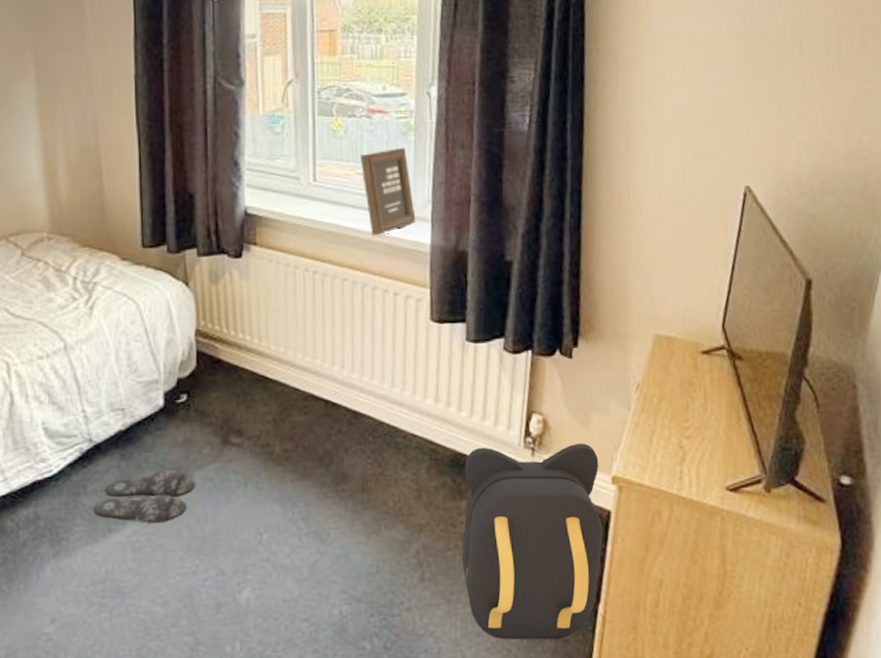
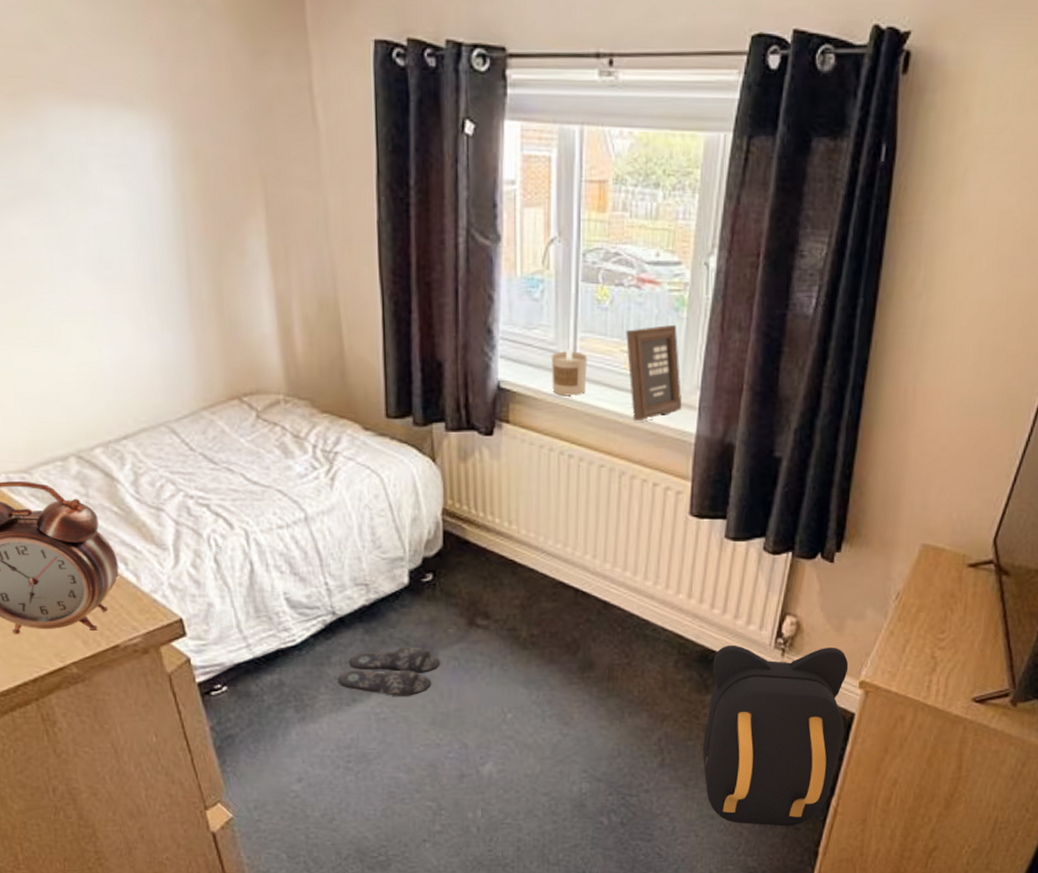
candle: none [293,174,327,218] -> present [551,348,587,396]

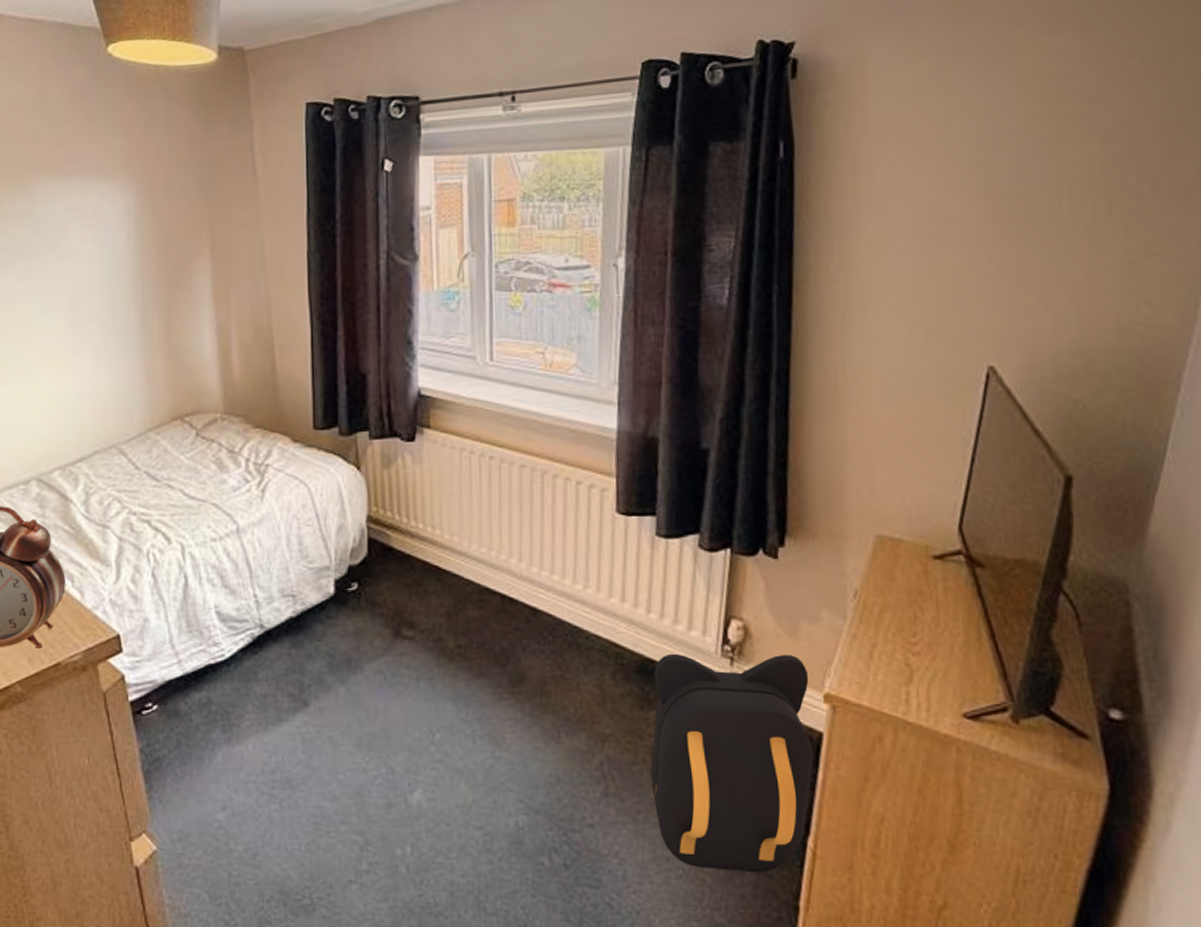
slippers: present [338,646,440,696] -> none [265,660,366,714]
candle: present [551,348,587,396] -> none [468,353,504,399]
picture frame: present [626,324,682,420] -> none [540,323,601,419]

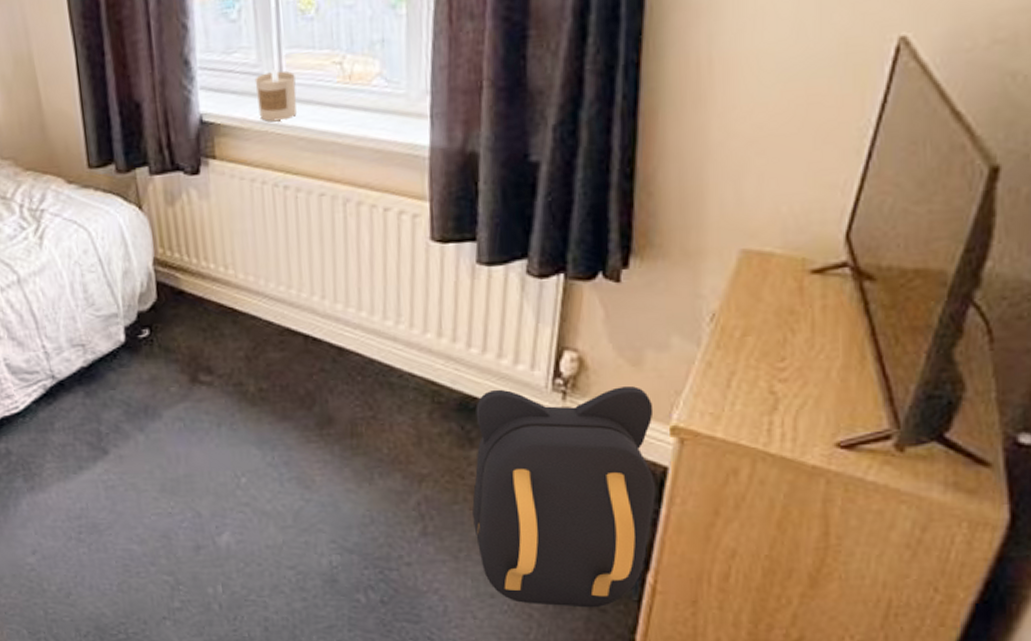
candle: none [468,353,504,399] -> present [254,68,297,122]

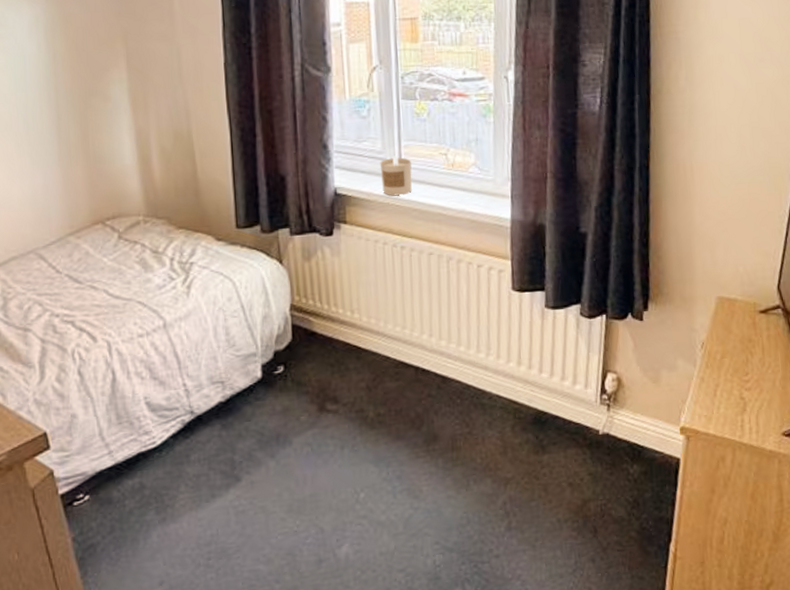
backpack: present [472,386,657,608] -> none [545,398,673,579]

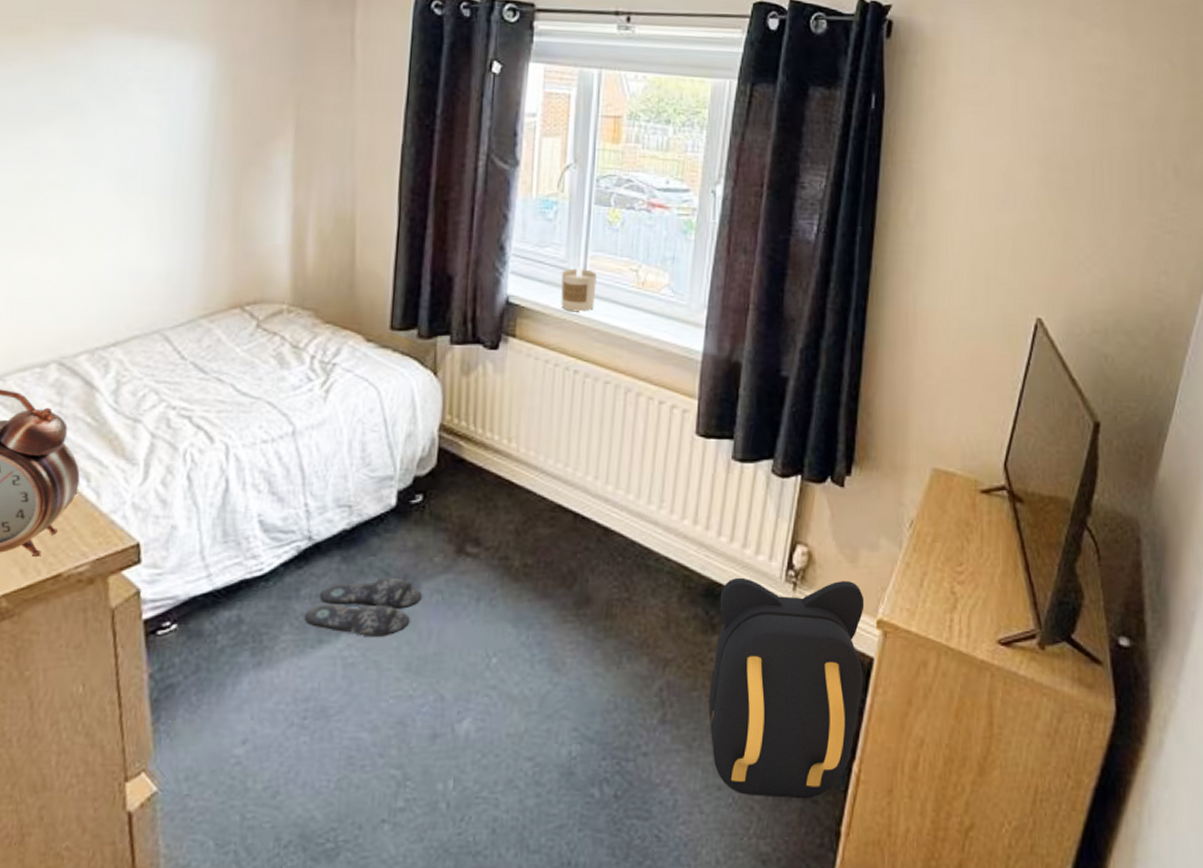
slippers: none [198,437,294,488] -> present [305,577,422,636]
backpack: none [545,398,673,579] -> present [709,577,865,799]

